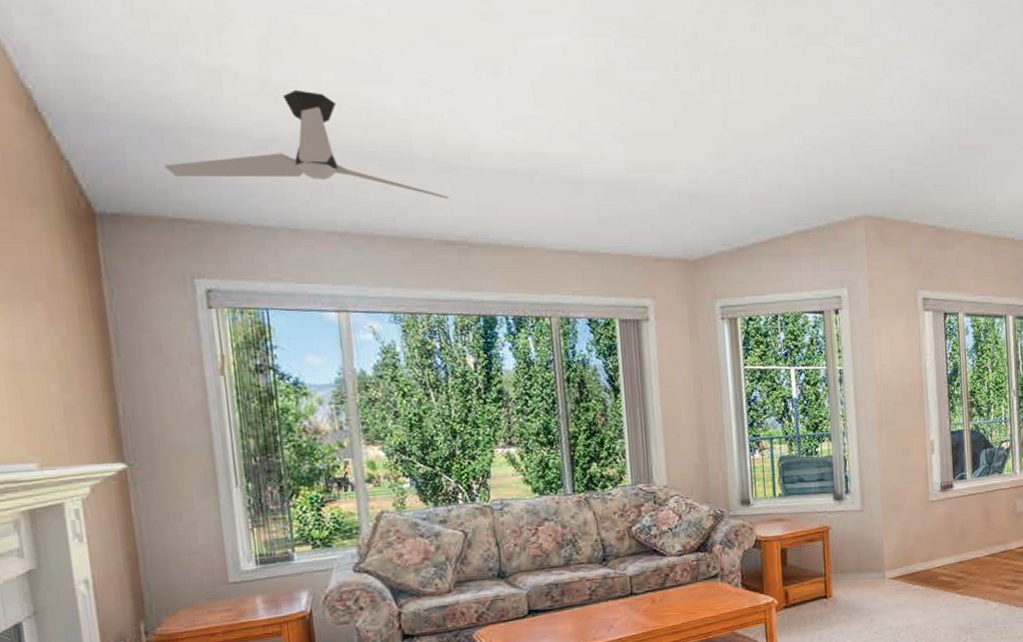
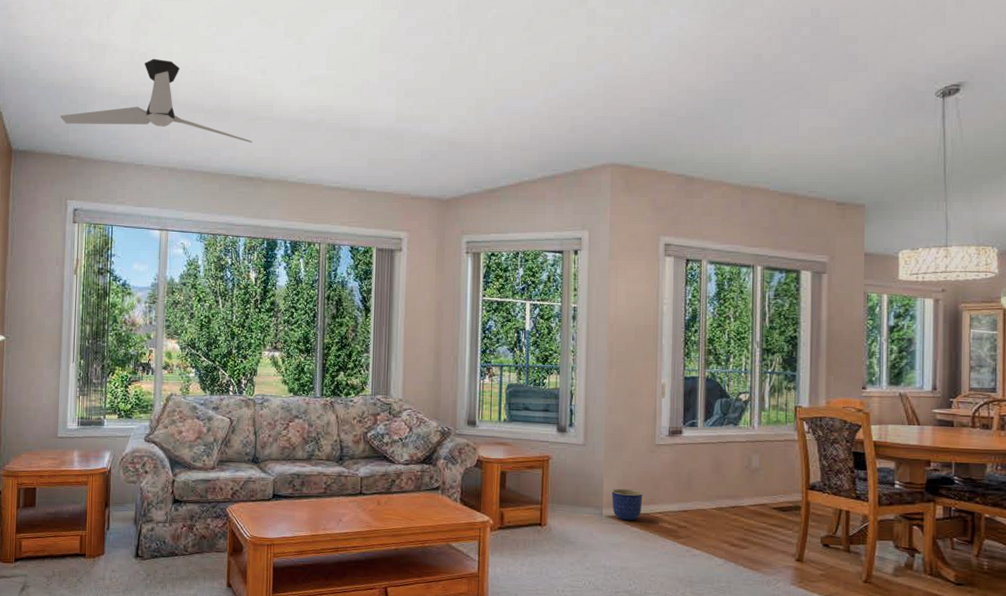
planter: none [892,548,922,580] -> present [611,488,643,521]

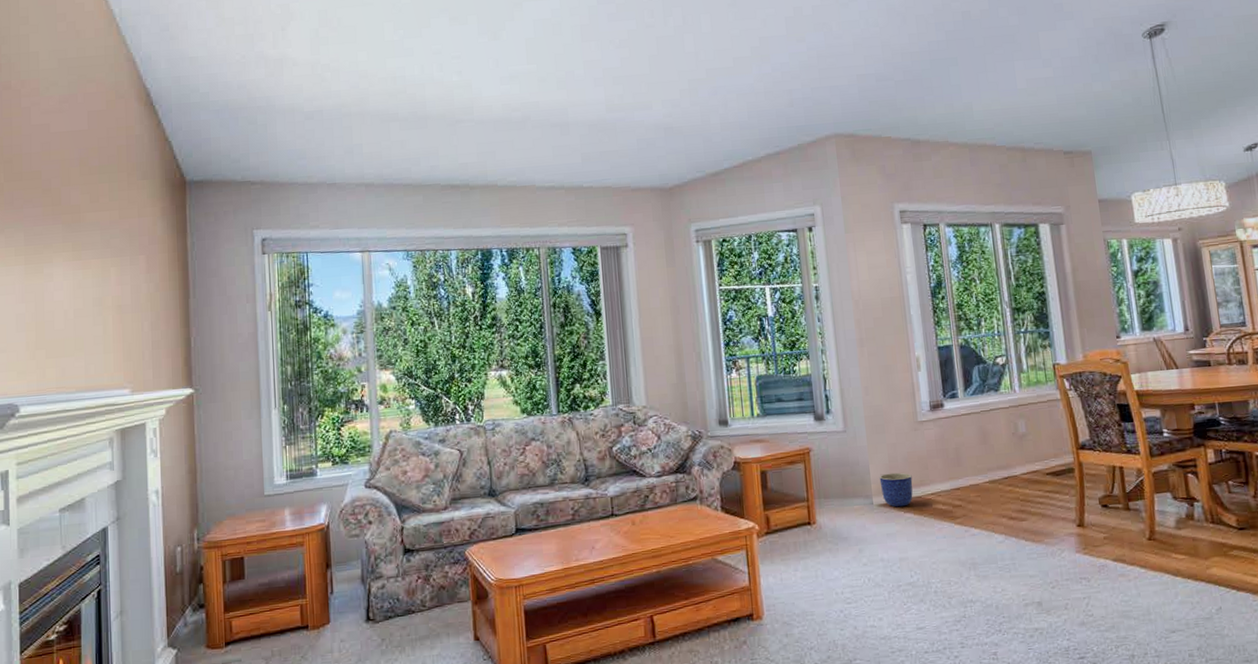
ceiling fan: present [59,58,253,143] -> none [237,68,455,149]

